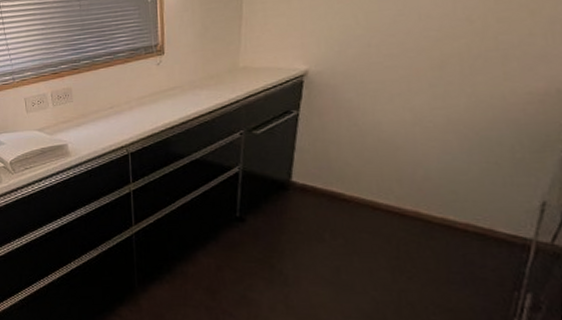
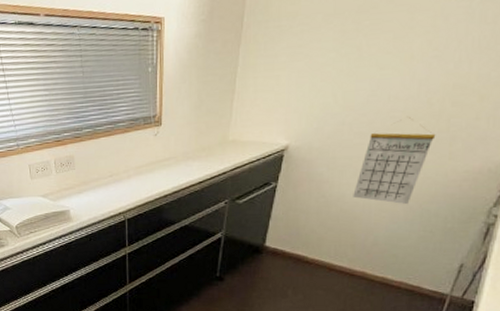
calendar: none [391,36,483,133] -> present [353,117,436,205]

